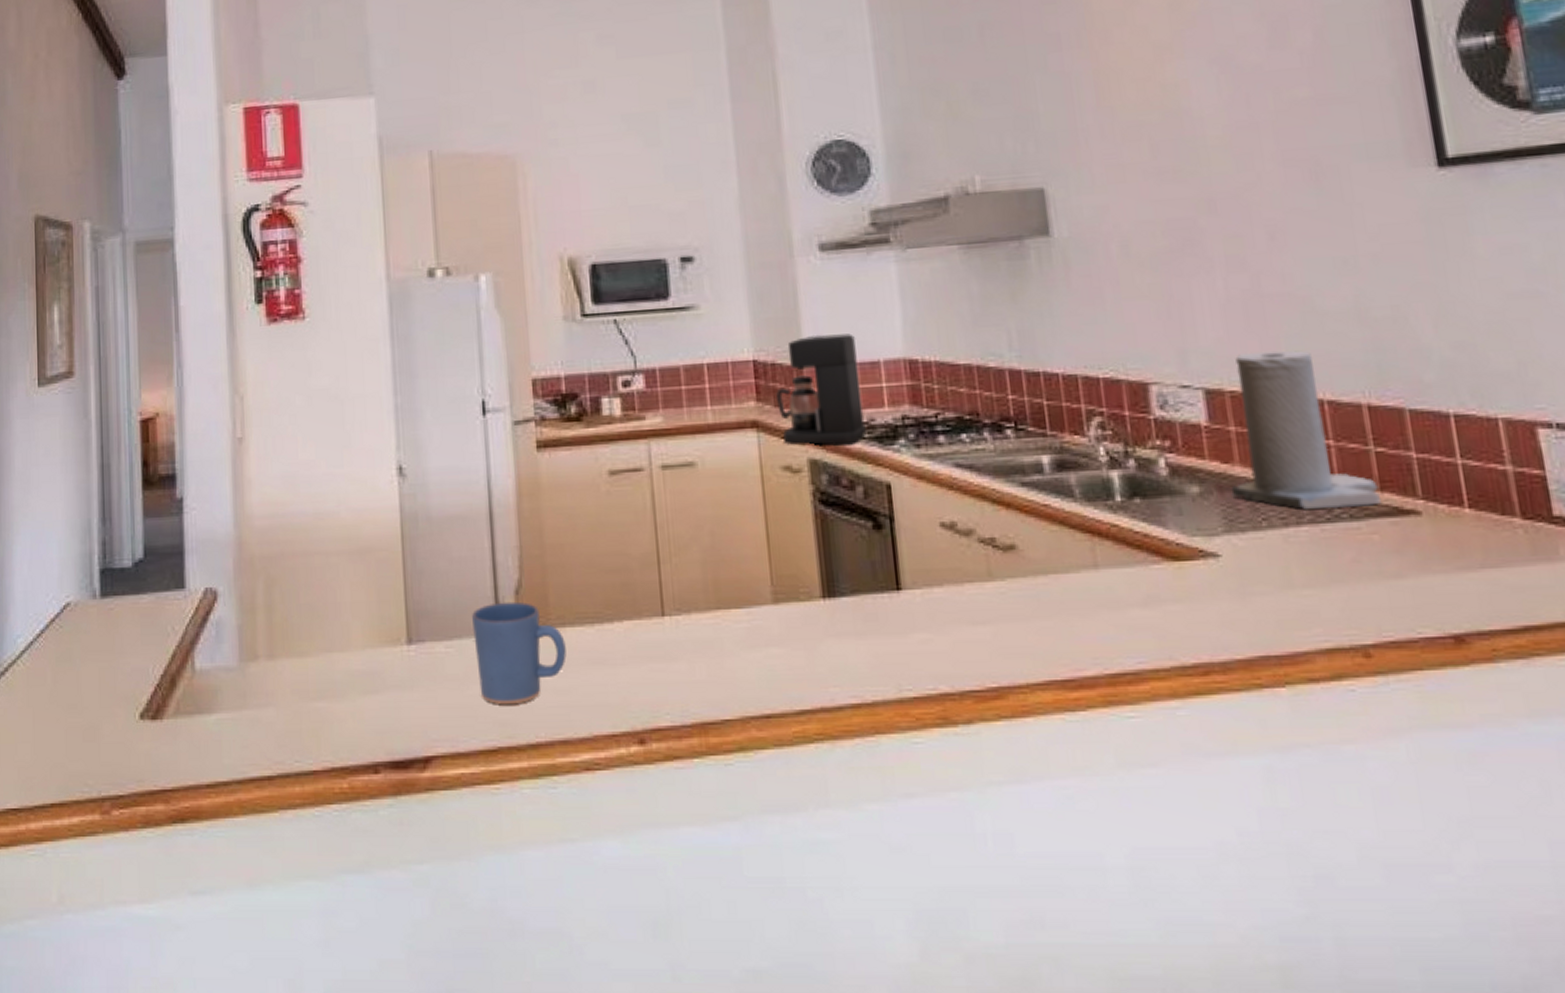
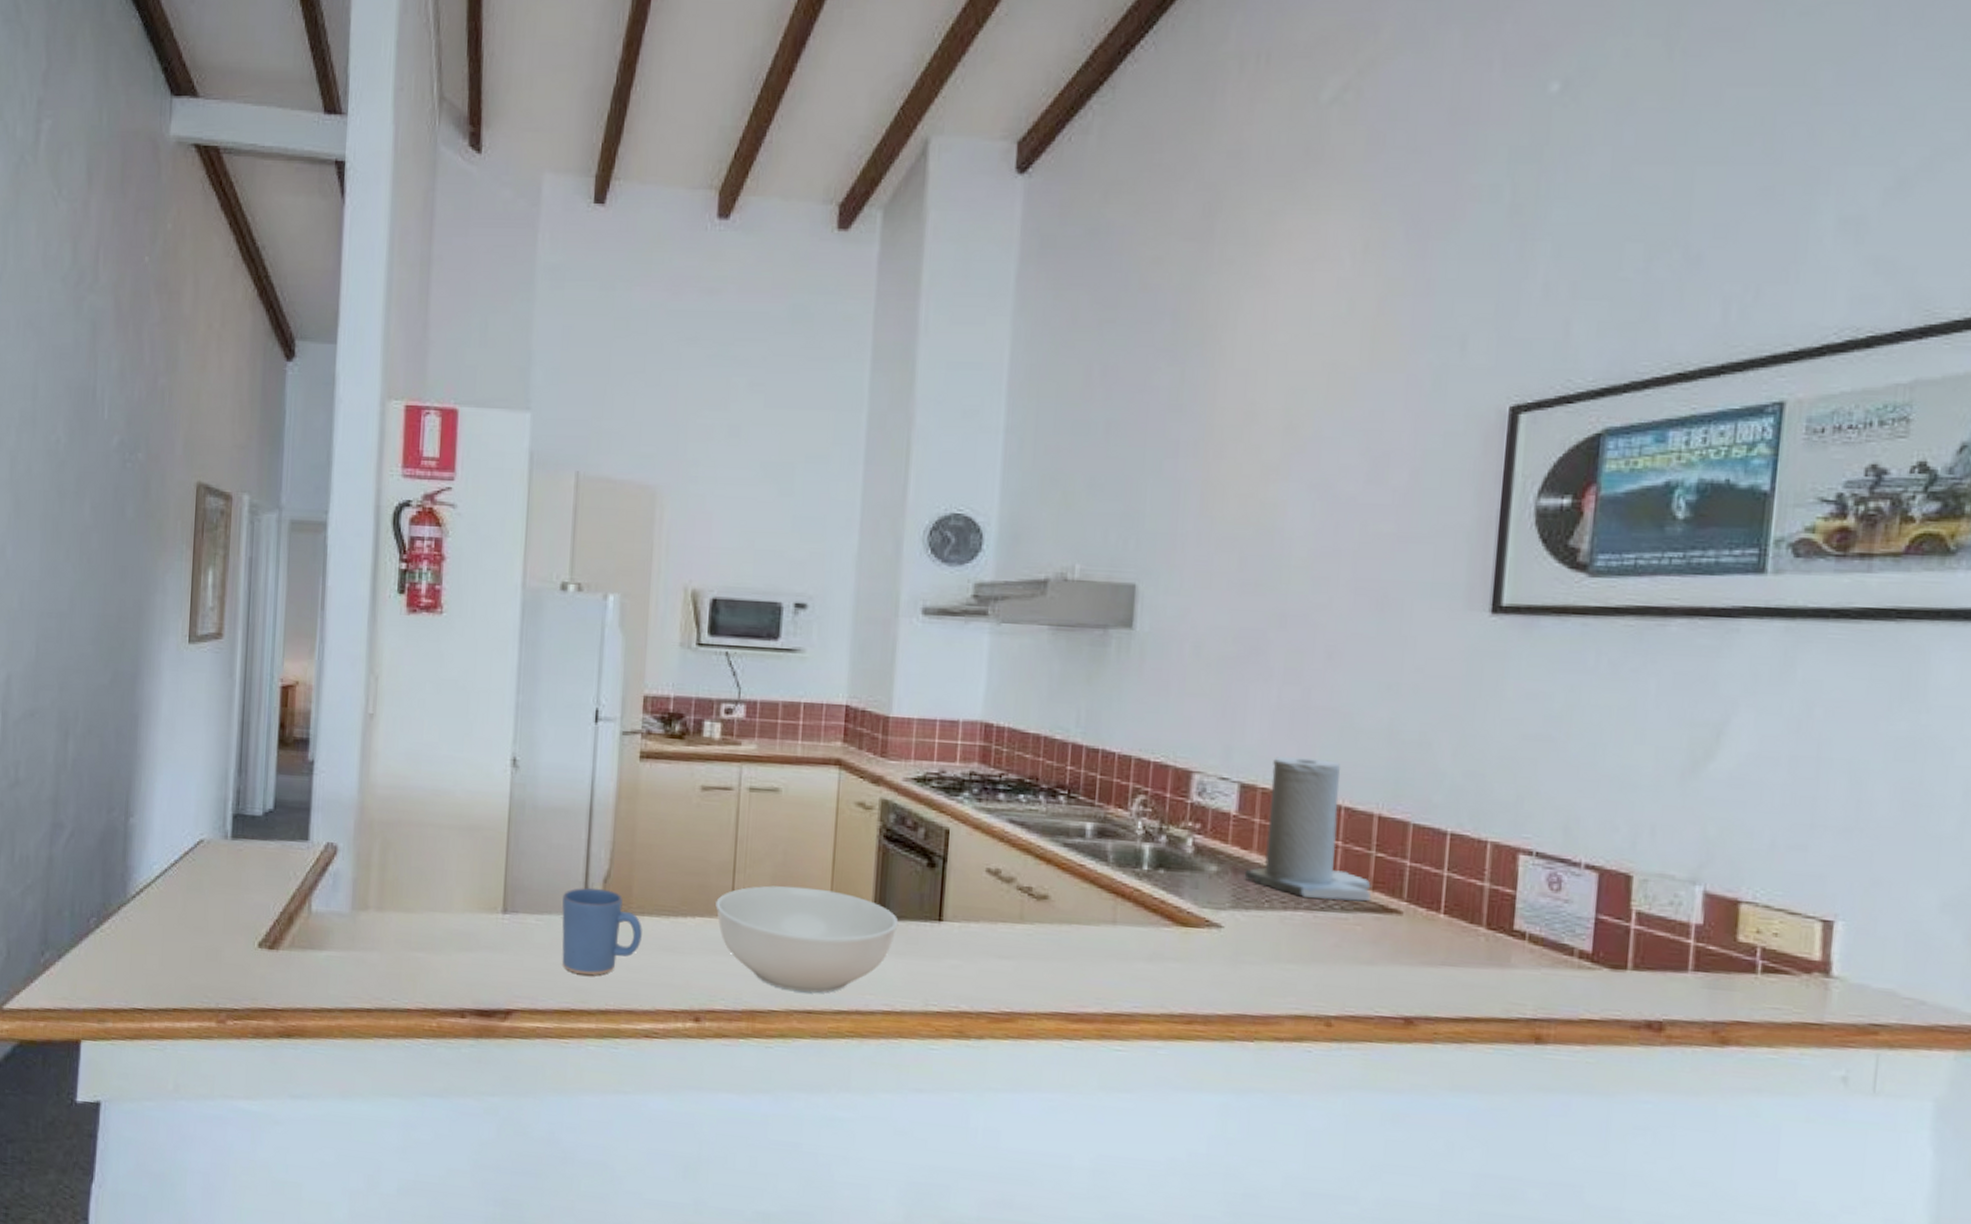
bowl: none [643,570,853,693] -> present [715,885,899,993]
coffee maker: present [775,334,867,446] -> none [860,689,940,791]

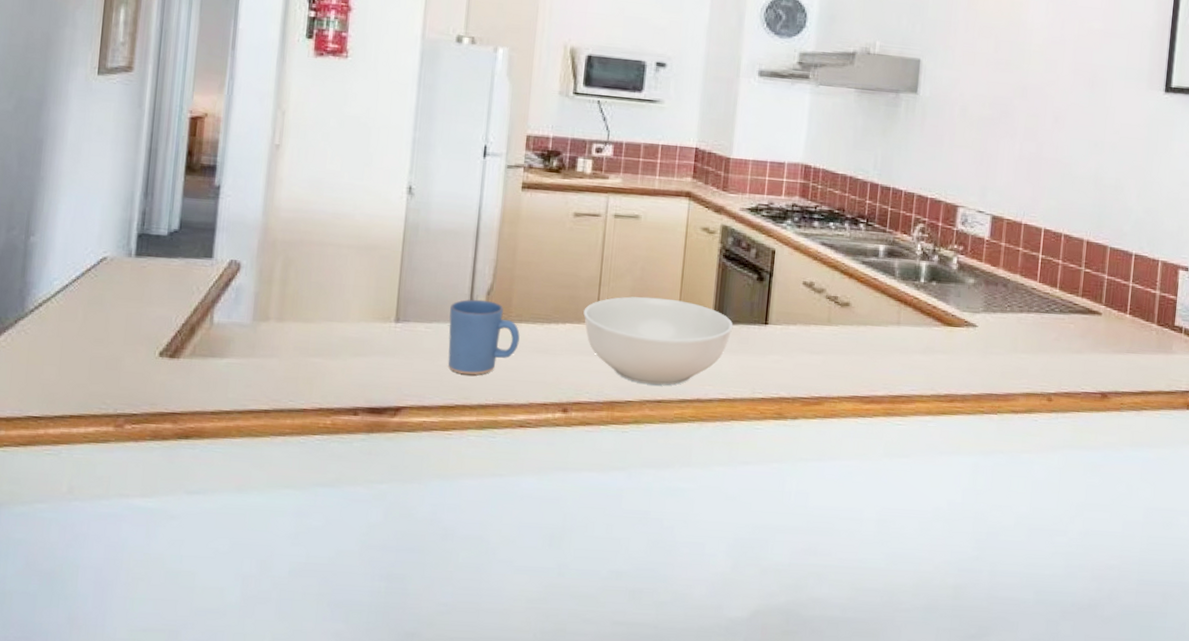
paper towel: present [1244,756,1372,902] -> none [993,195,1081,306]

